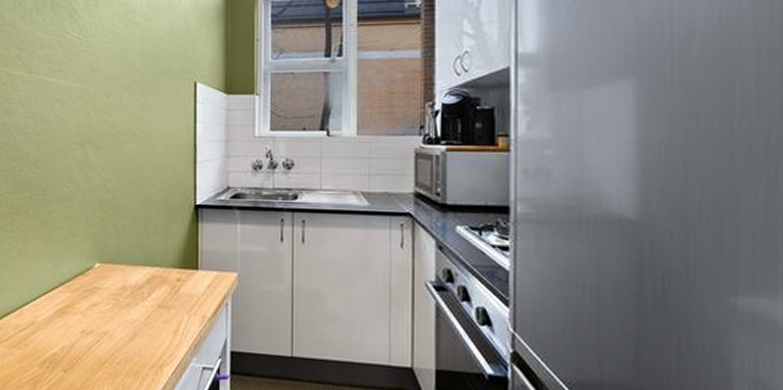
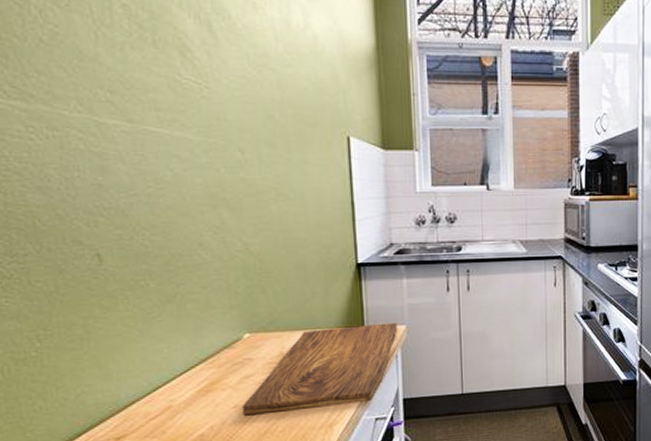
cutting board: none [88,267,229,348] -> present [242,322,397,416]

